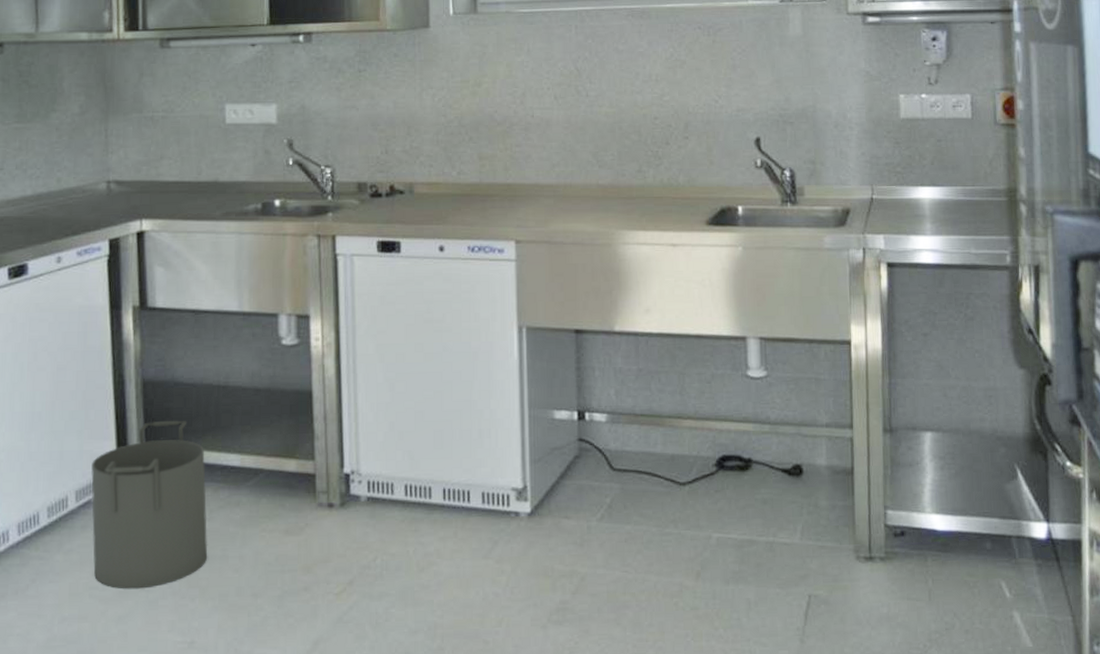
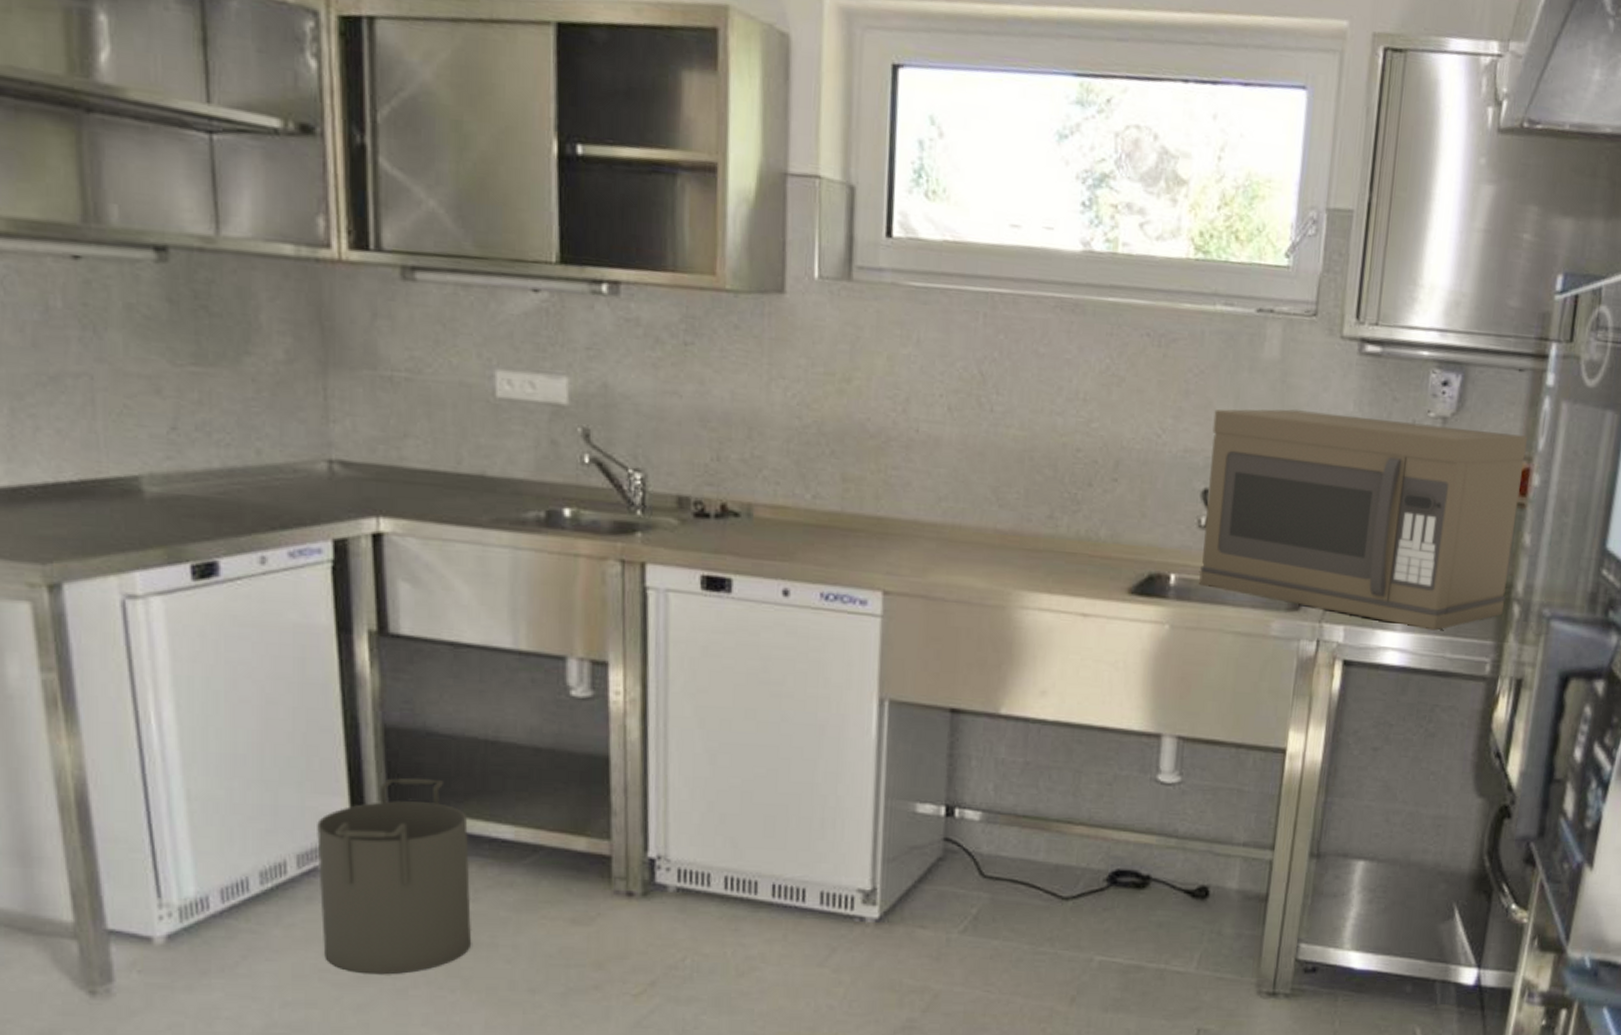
microwave: none [757,70,1013,232] -> present [1199,409,1528,631]

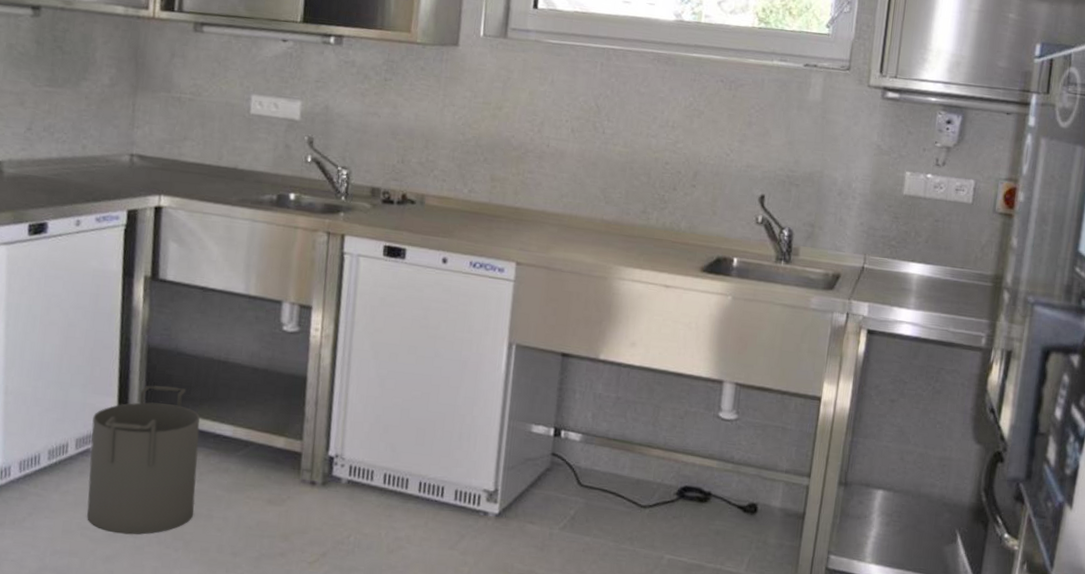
microwave: present [1199,409,1528,631] -> none [755,136,1015,310]

